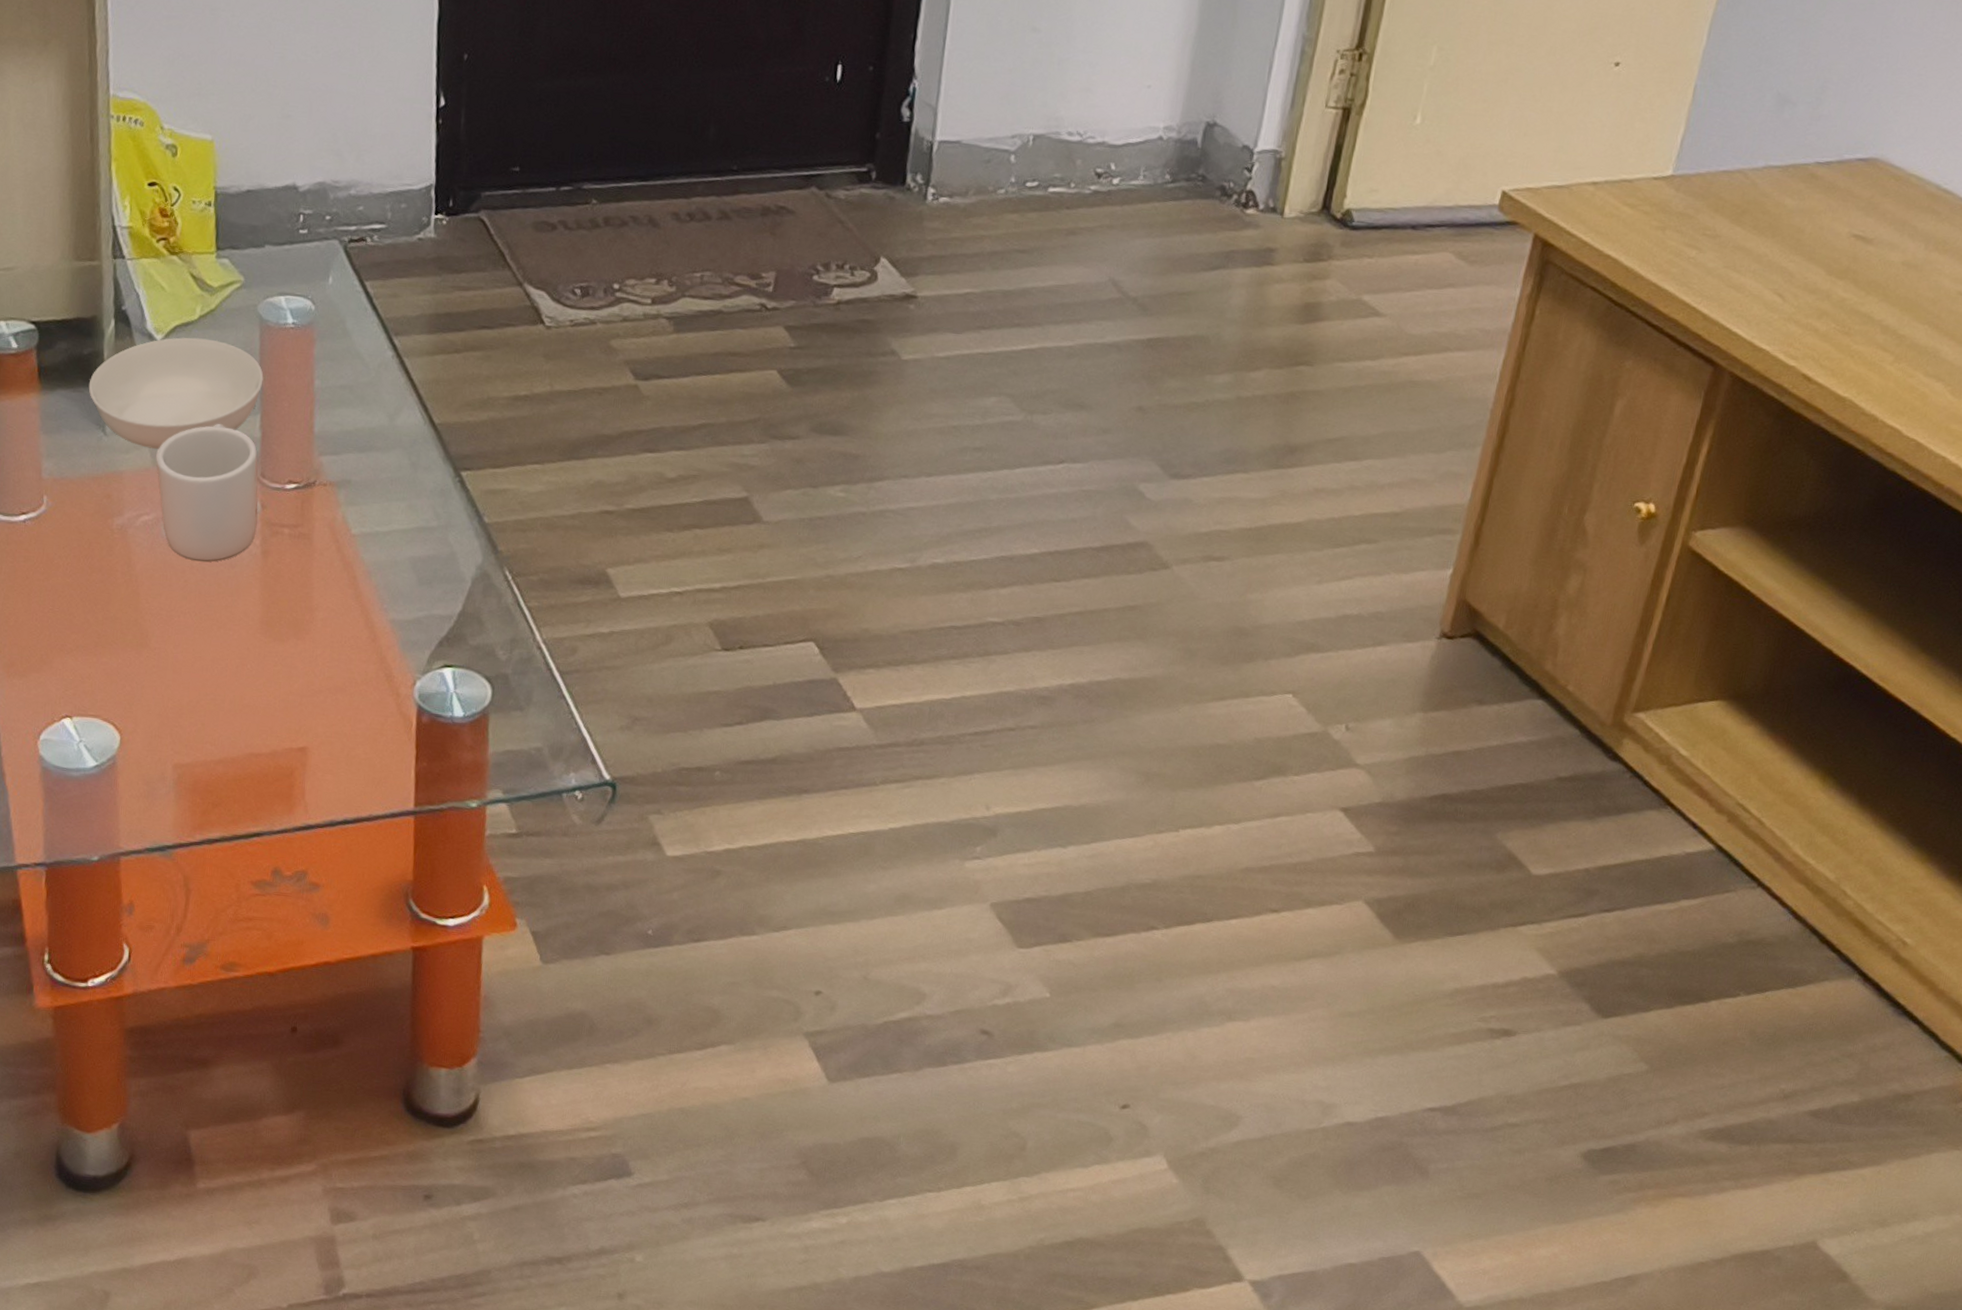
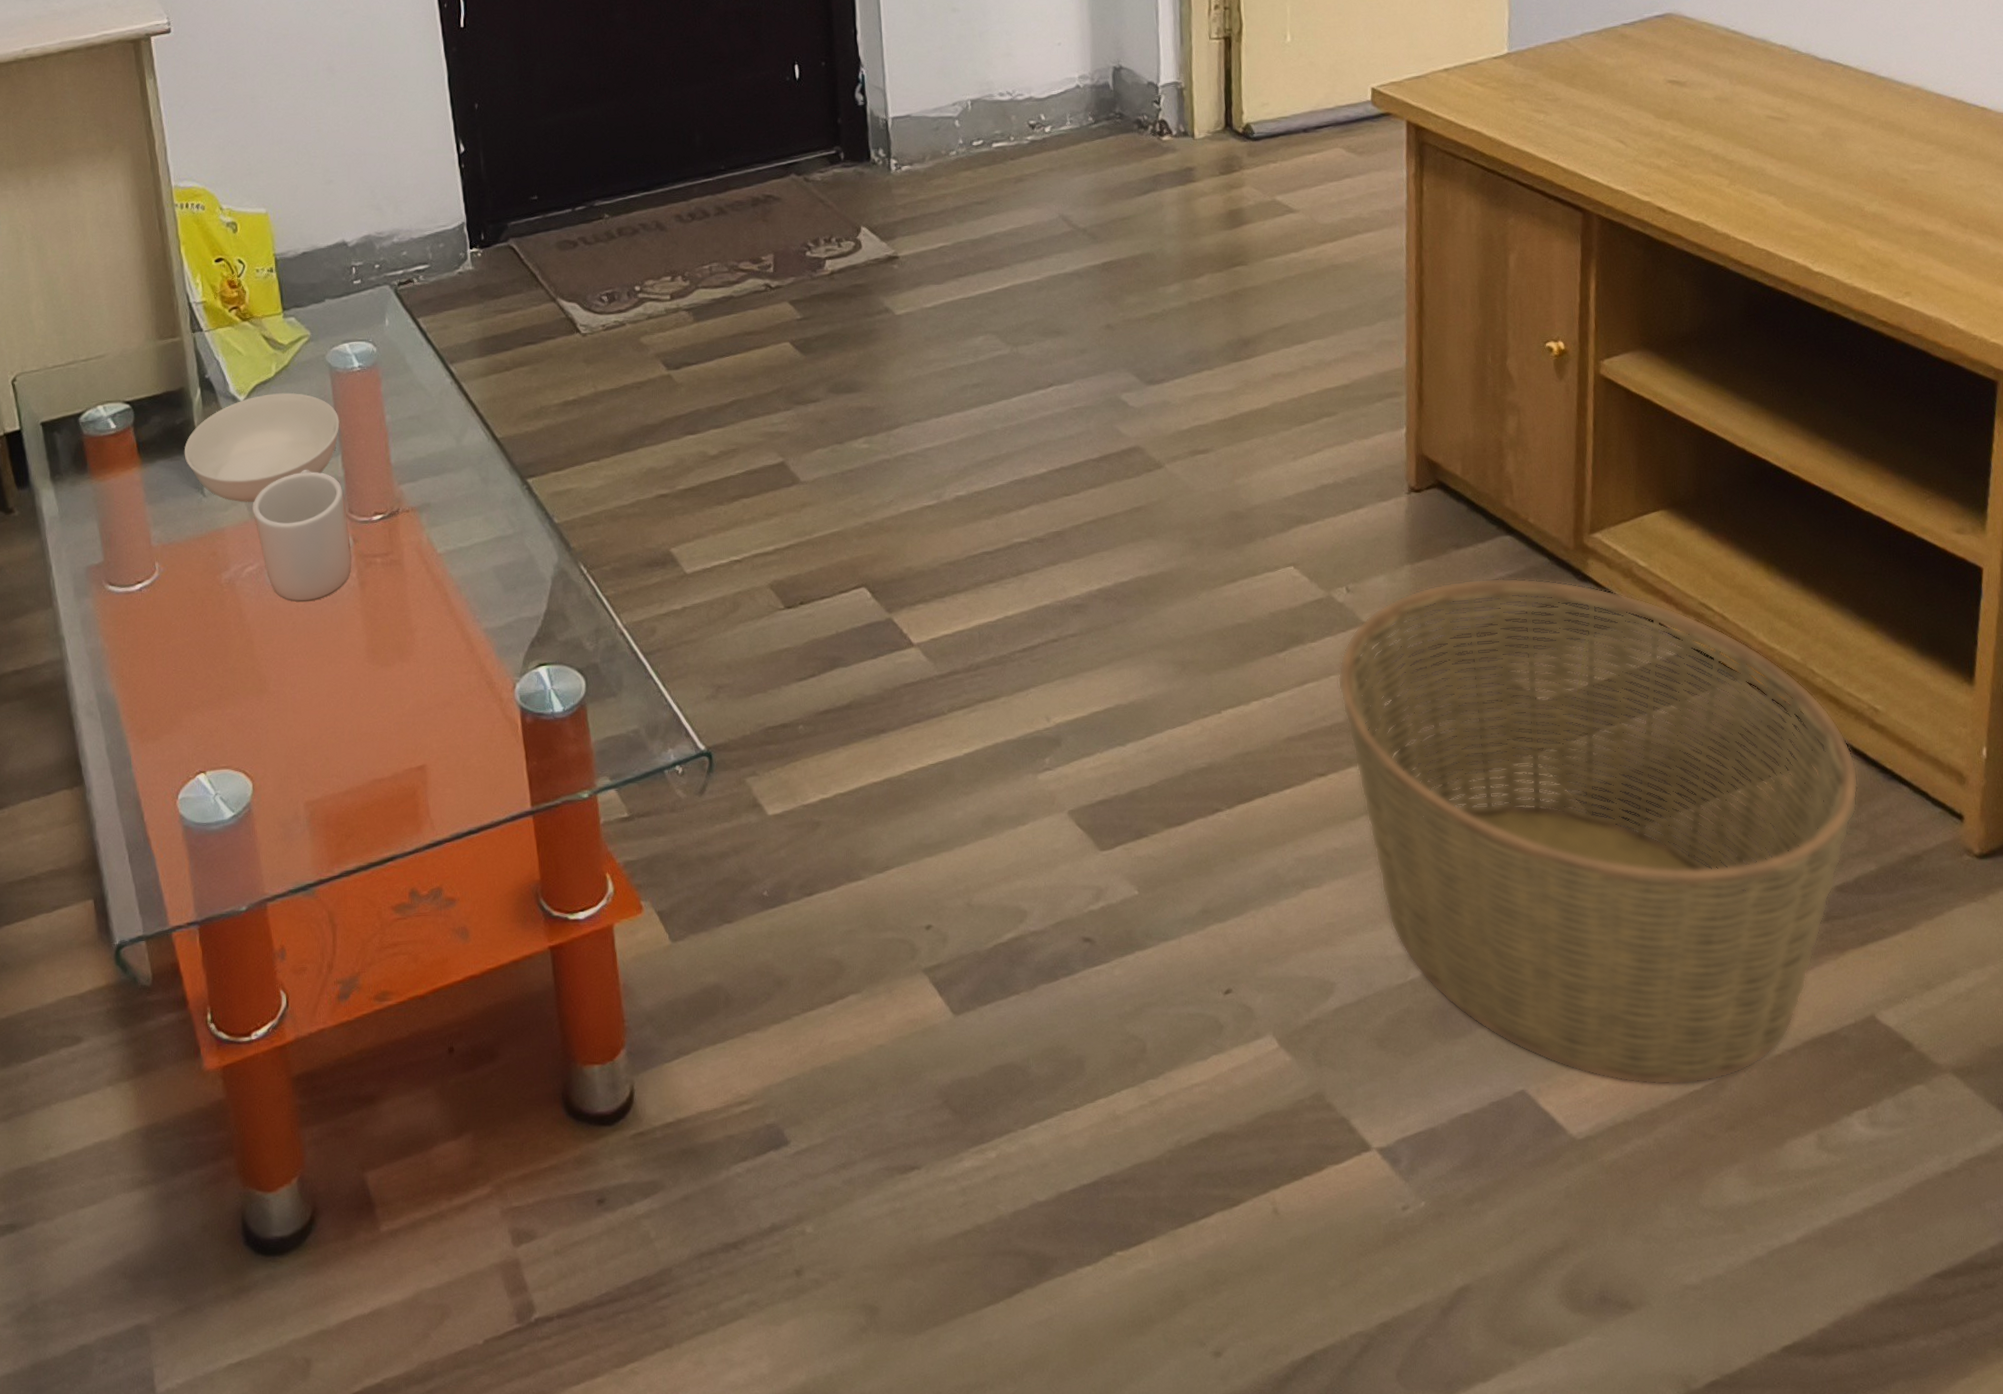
basket: none [1313,738,1867,1276] -> present [1337,577,1859,1085]

